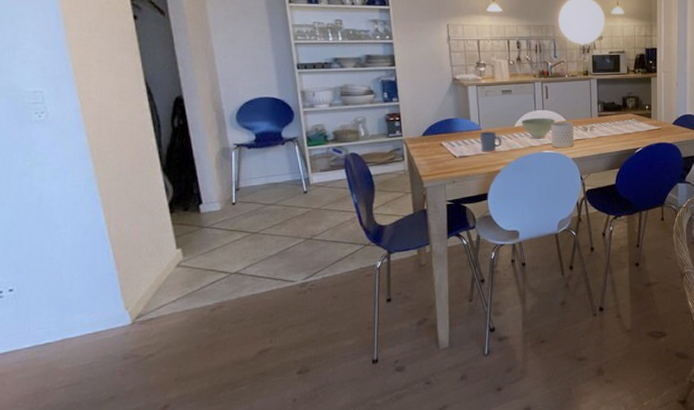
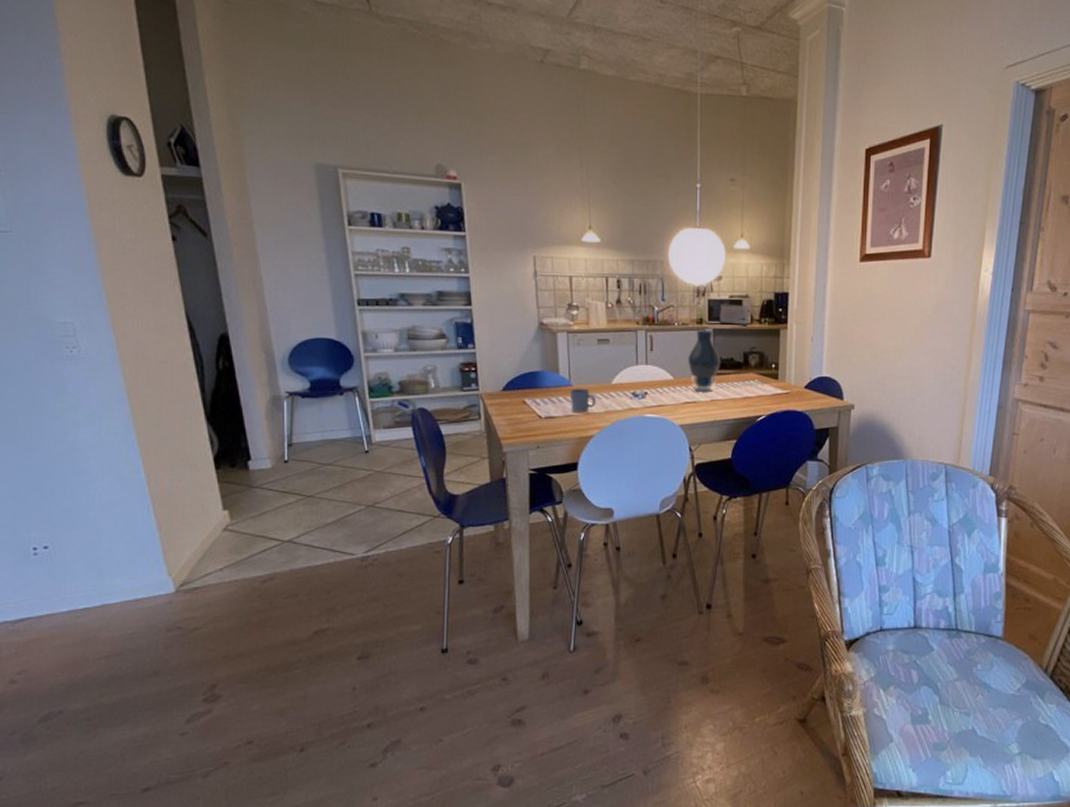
bowl: present [521,118,556,139] -> none [620,374,661,400]
mug: present [550,121,575,148] -> none [654,379,684,412]
vase: none [576,80,604,131] -> present [687,329,721,393]
toaster: none [601,58,626,76] -> present [719,303,750,326]

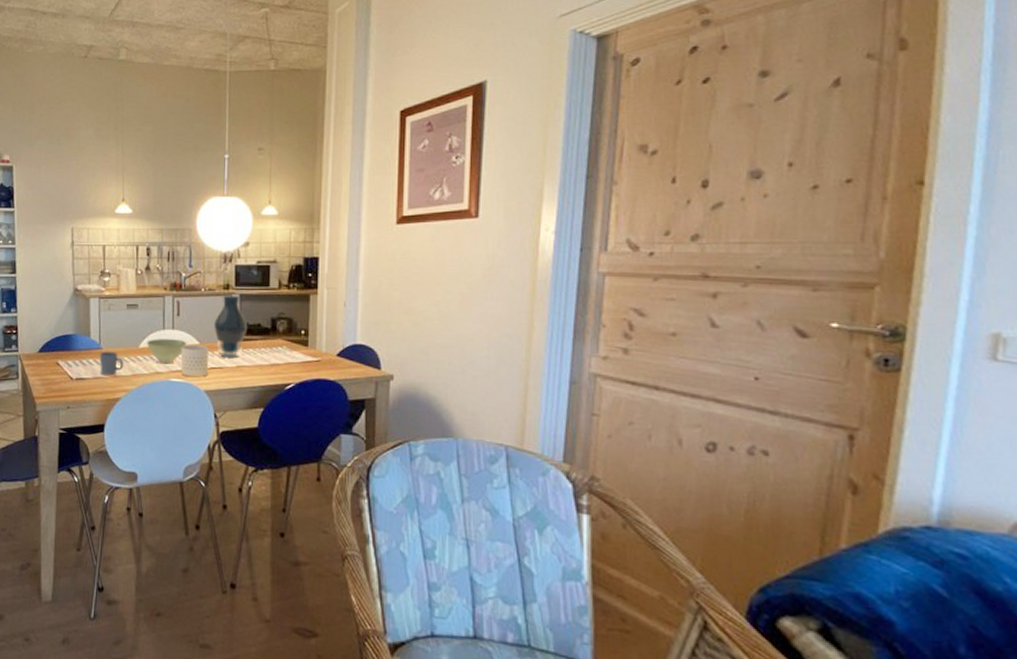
bowl: none [620,374,661,400] -> present [147,339,187,364]
mug: none [654,379,684,412] -> present [180,344,210,378]
toaster: present [719,303,750,326] -> none [246,269,278,292]

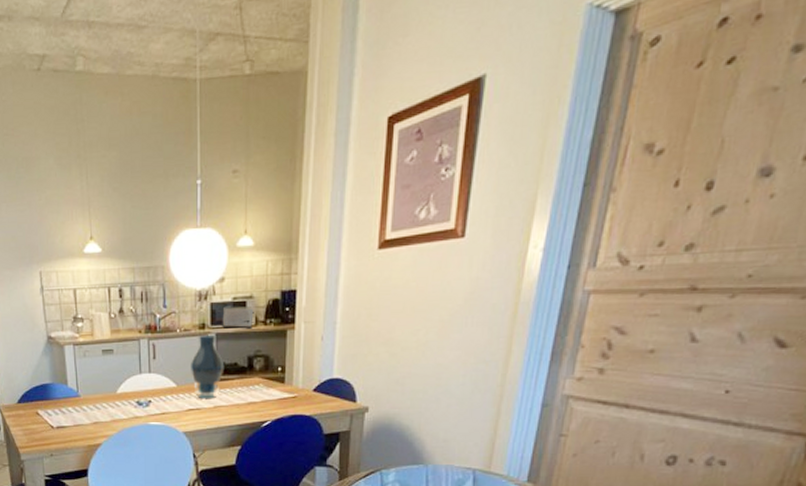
mug: present [99,351,124,376] -> none [78,398,103,423]
bowl: present [147,339,187,364] -> none [124,383,164,408]
mug: present [180,344,210,378] -> none [158,387,187,420]
toaster: none [246,269,278,292] -> present [222,306,254,330]

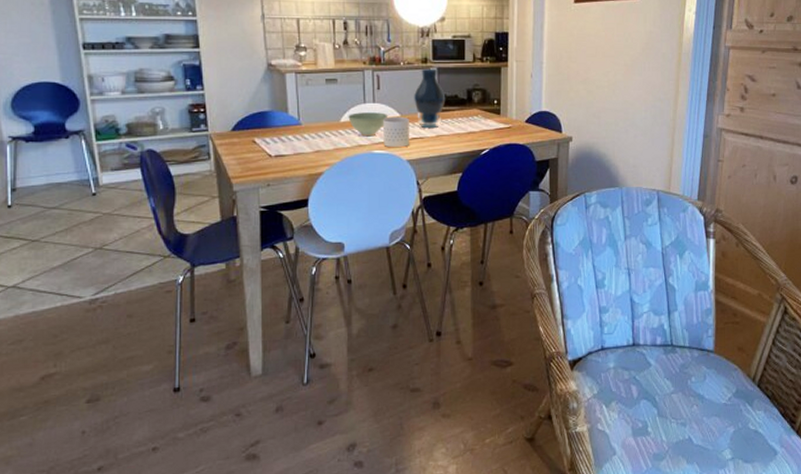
bowl: none [124,383,164,408] -> present [348,112,388,137]
mug: none [158,387,187,420] -> present [382,116,410,148]
toaster: present [222,306,254,330] -> none [443,43,472,65]

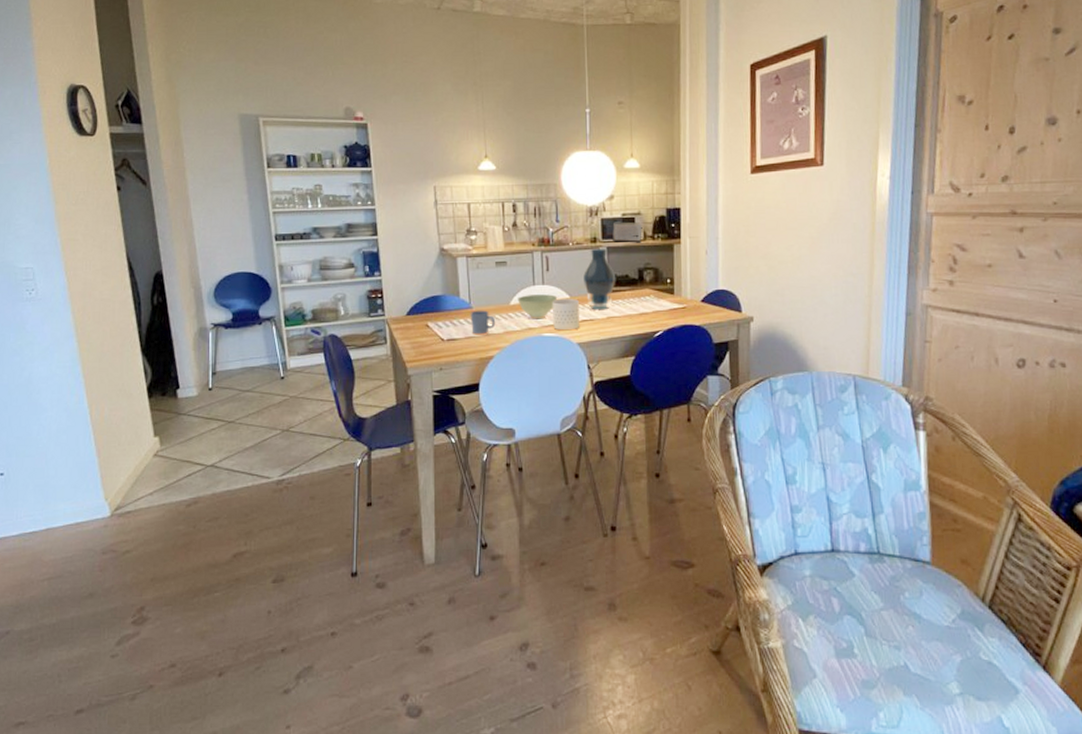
mug: none [299,127,326,151] -> present [470,310,496,335]
toaster: none [443,43,472,65] -> present [612,221,642,244]

